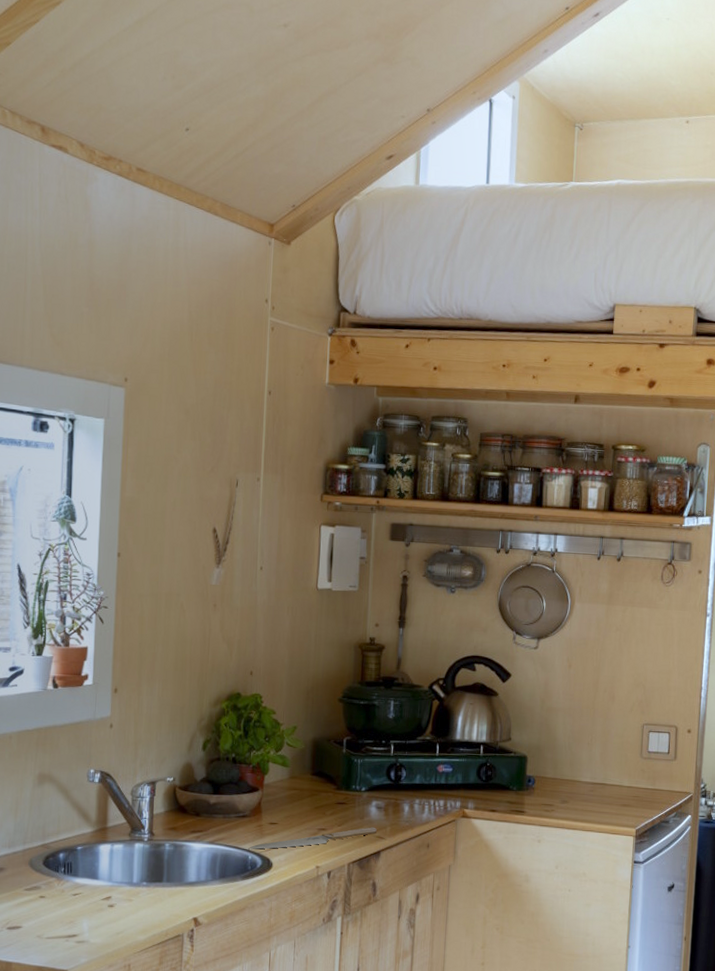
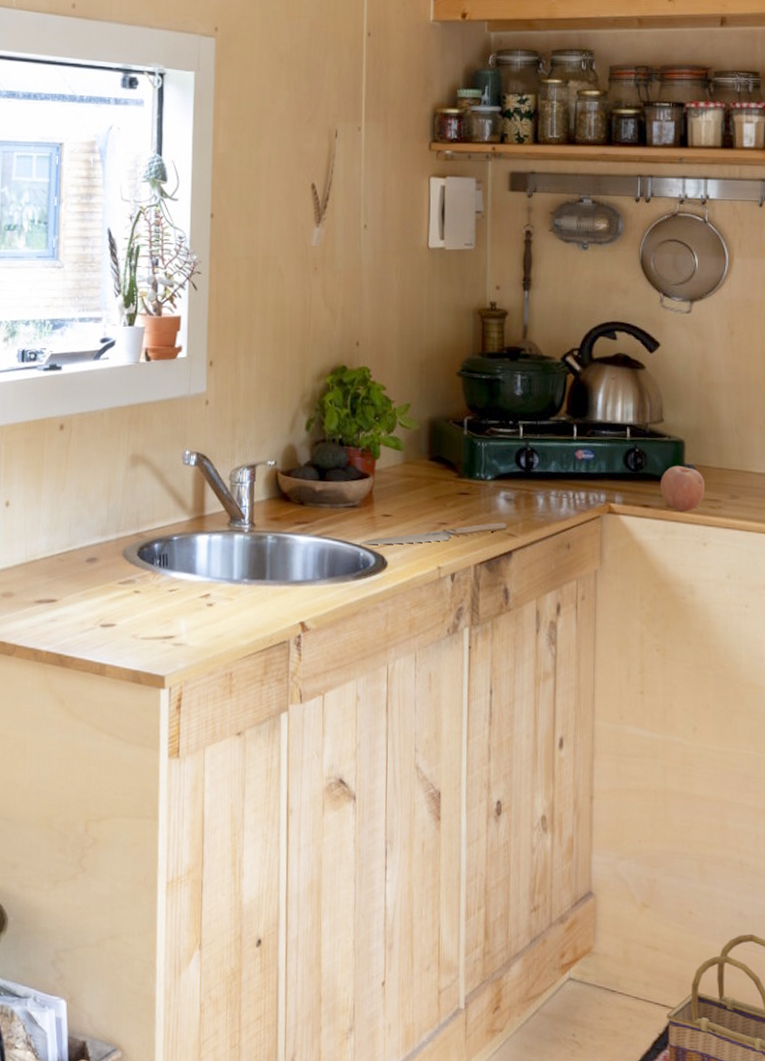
fruit: none [506,776,542,815] -> present [660,465,705,512]

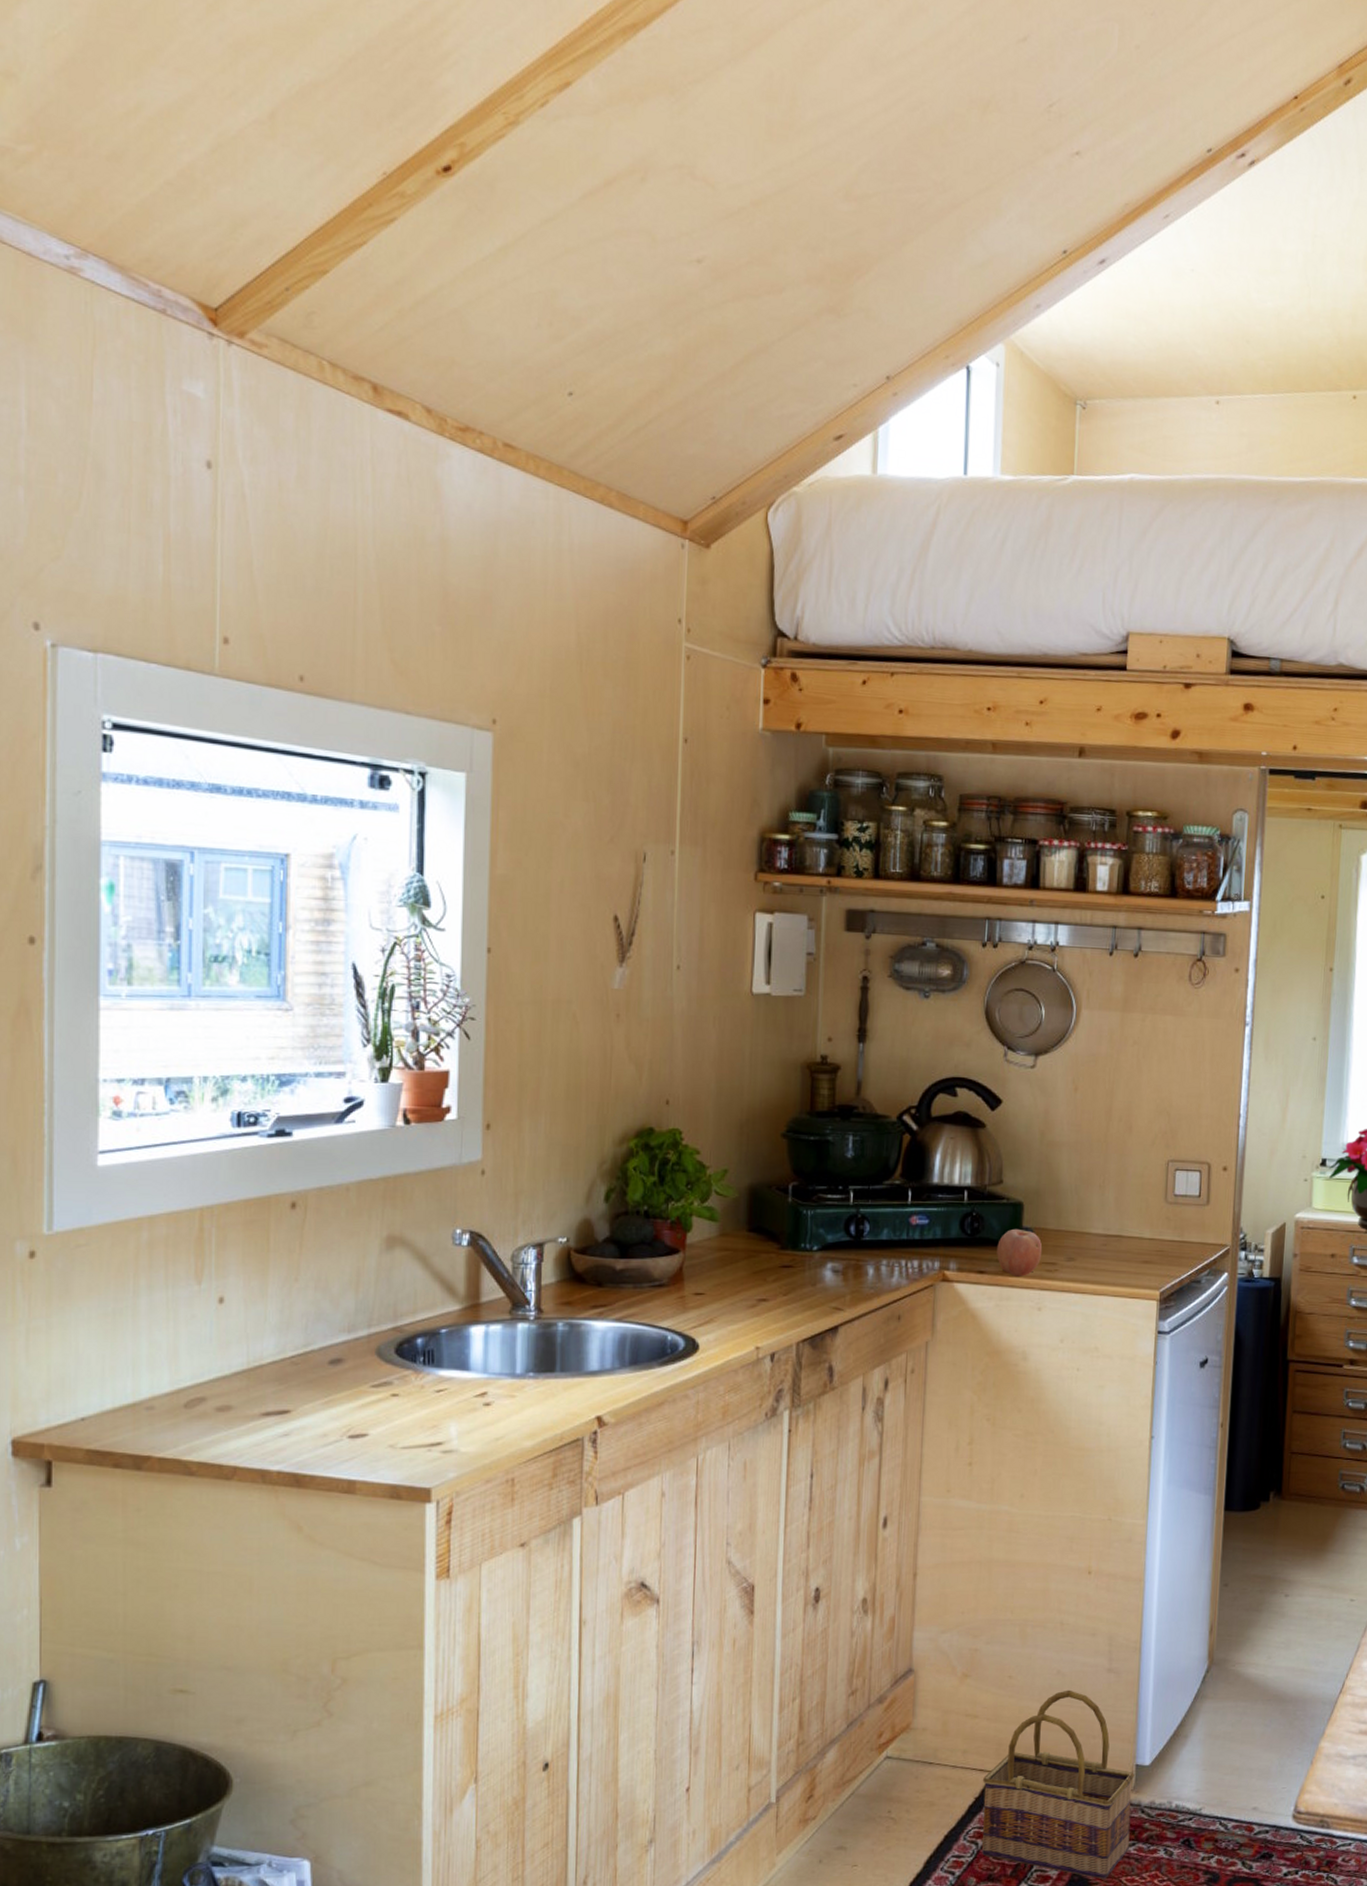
kitchen knife: present [360,522,507,545] -> none [667,1295,833,1327]

